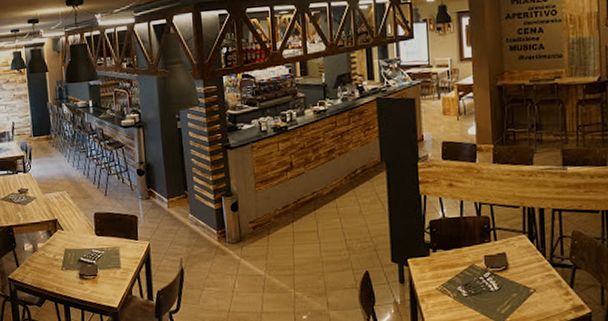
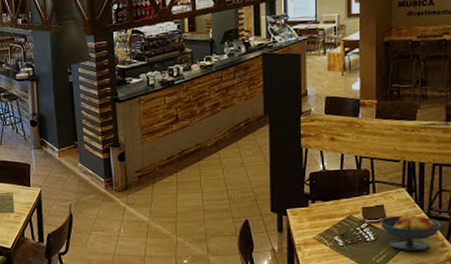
fruit bowl: none [502,261,564,301] -> present [380,214,441,252]

